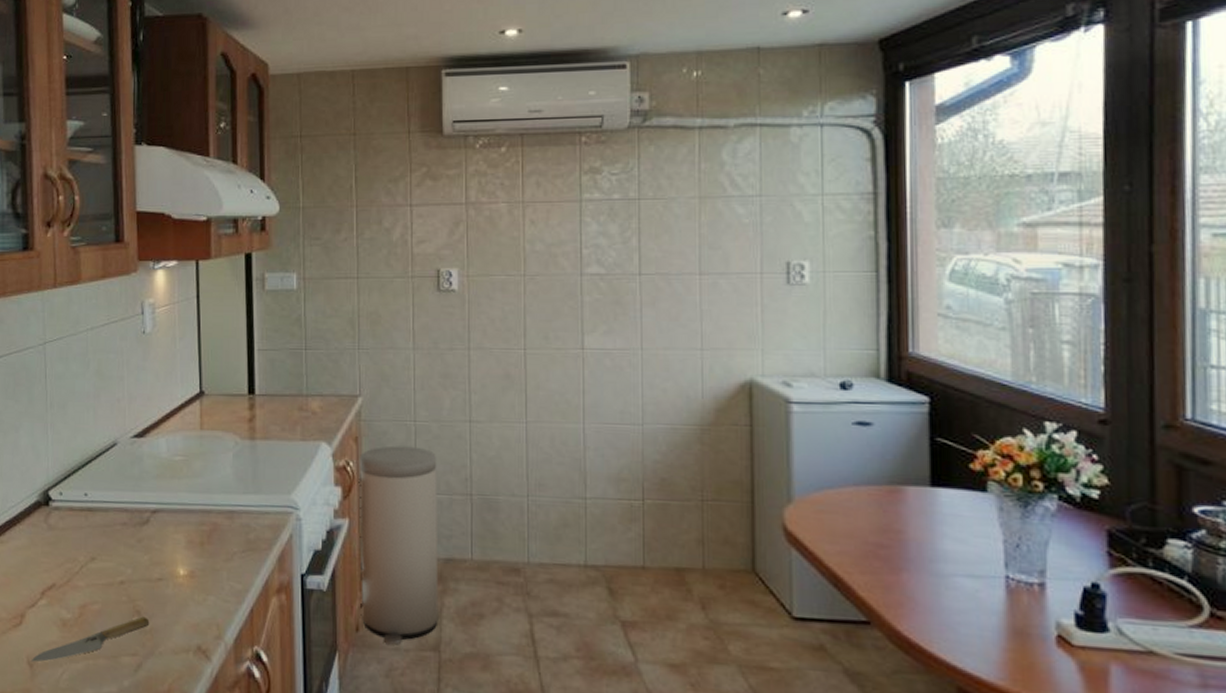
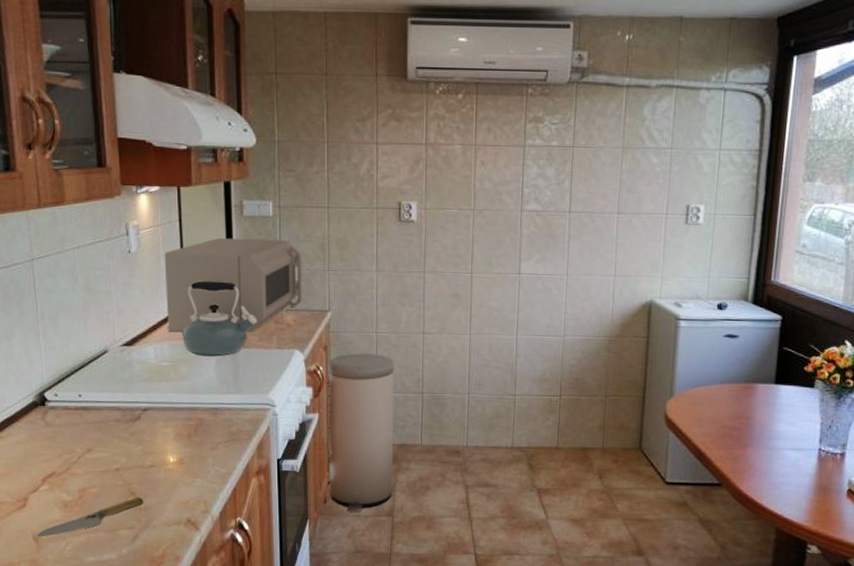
microwave: none [180,314,330,427] -> present [164,238,303,337]
kettle: none [197,363,280,450] -> present [183,280,258,357]

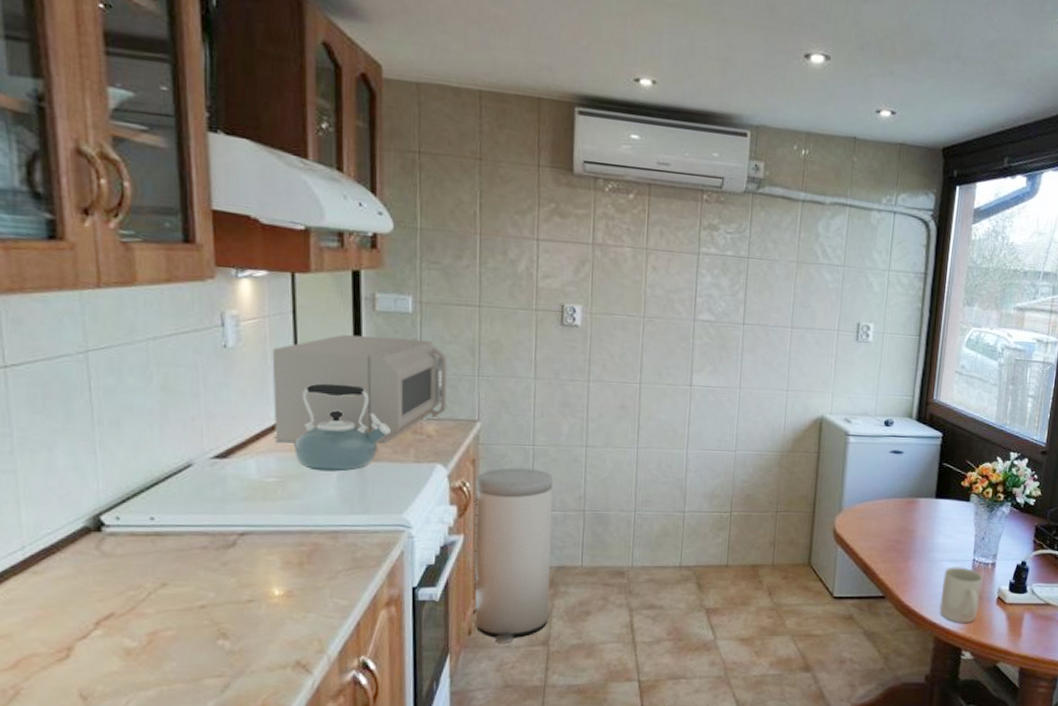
kitchen knife: present [36,497,144,537] -> none [84,638,239,695]
mug: none [781,455,831,516] -> present [939,567,983,624]

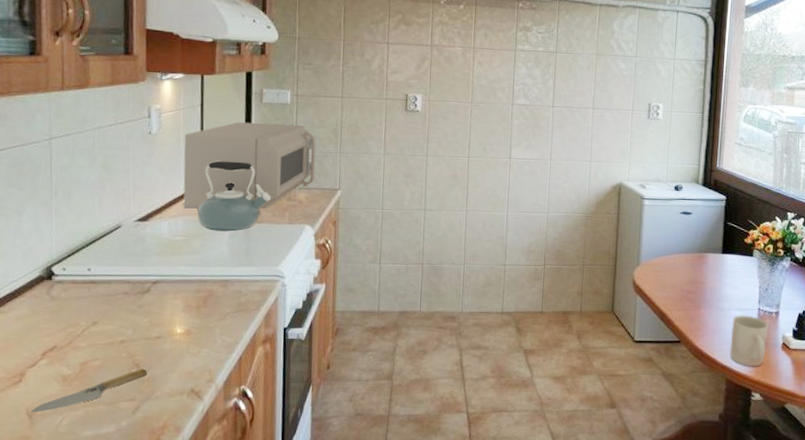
kitchen knife: none [84,638,239,695] -> present [30,368,148,413]
pedal bin: present [474,467,554,643] -> none [332,228,398,377]

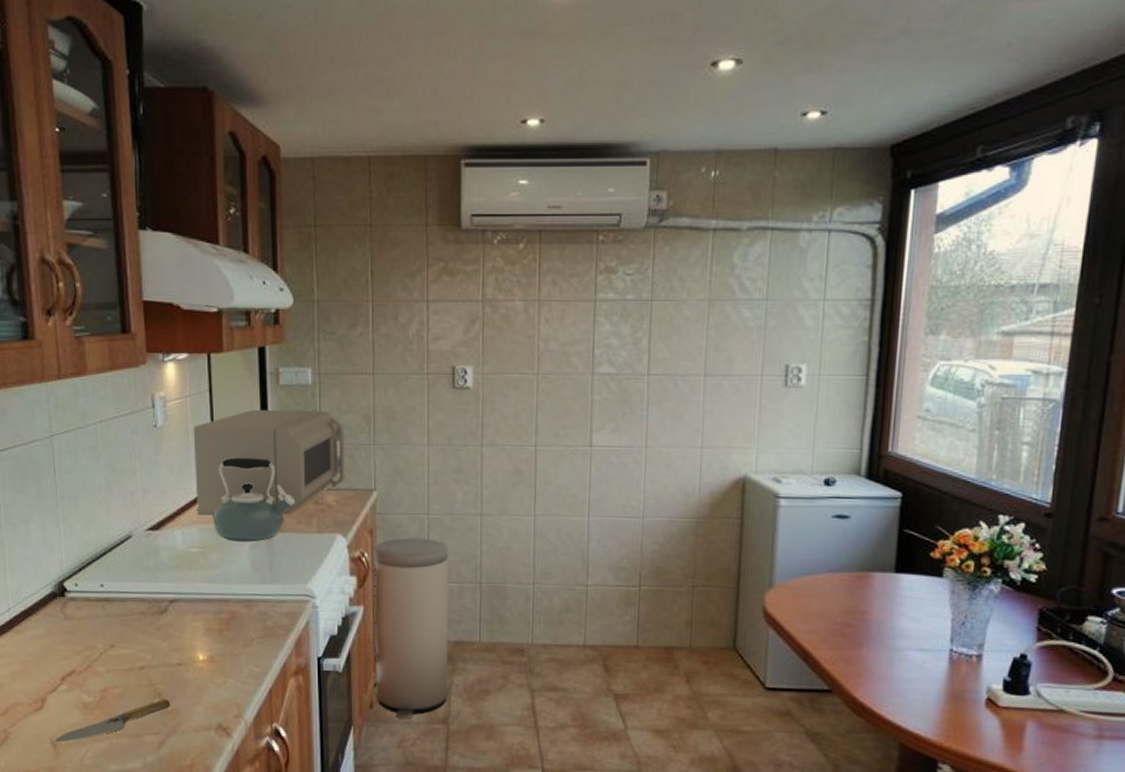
pedal bin: none [332,228,398,377] -> present [374,537,449,719]
mug: present [729,315,768,367] -> none [905,657,965,730]

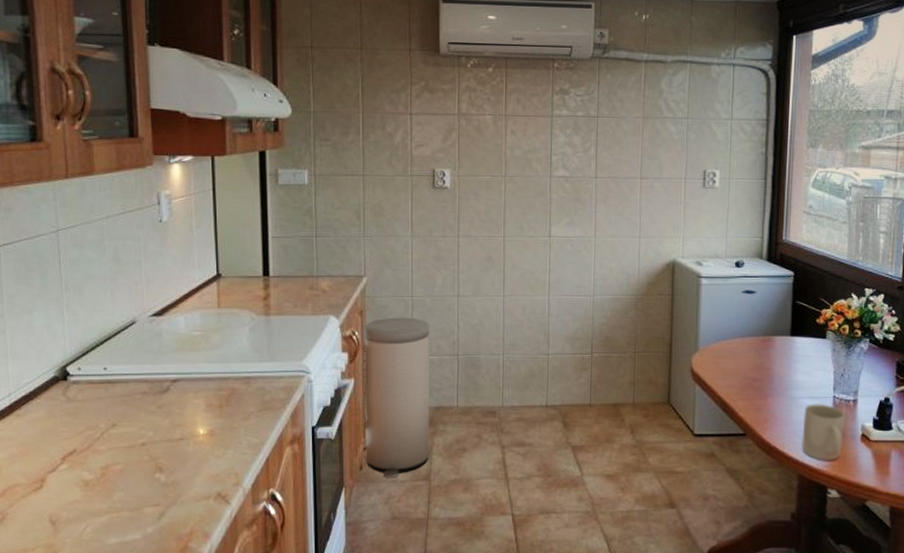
kitchen knife: present [54,698,171,743] -> none [53,472,172,520]
microwave: present [193,409,346,520] -> none [197,206,338,305]
kettle: present [213,457,296,542] -> none [215,248,293,325]
mug: none [905,657,965,730] -> present [801,404,845,461]

